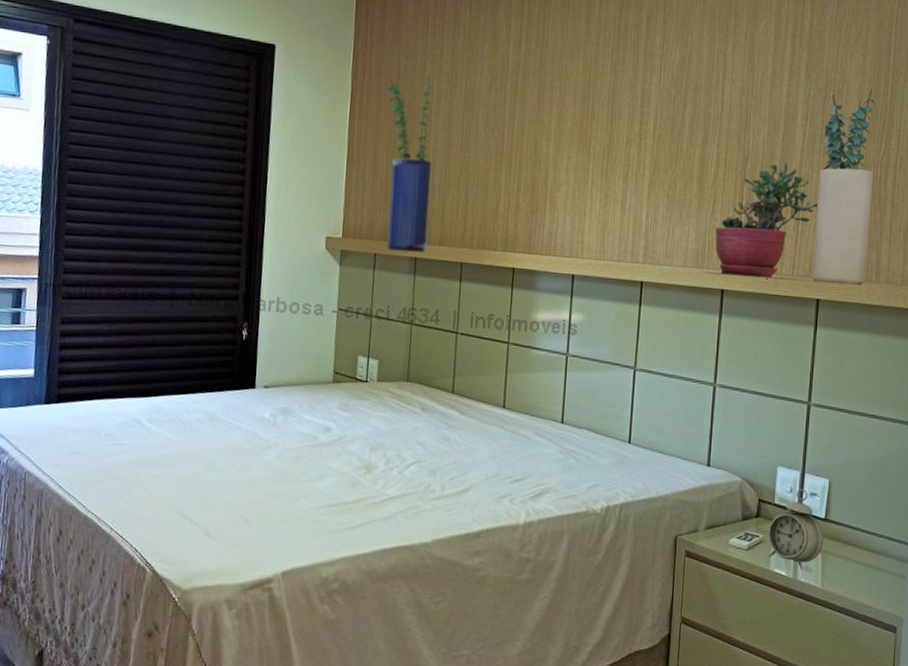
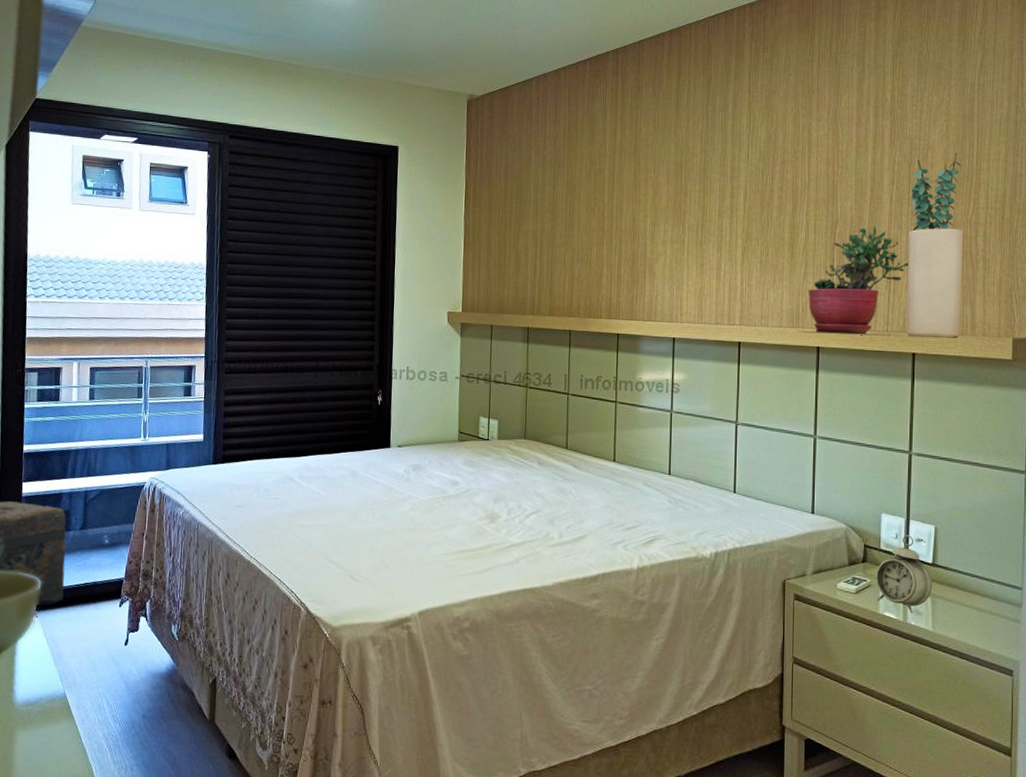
vase: present [387,76,434,253] -> none [497,165,540,323]

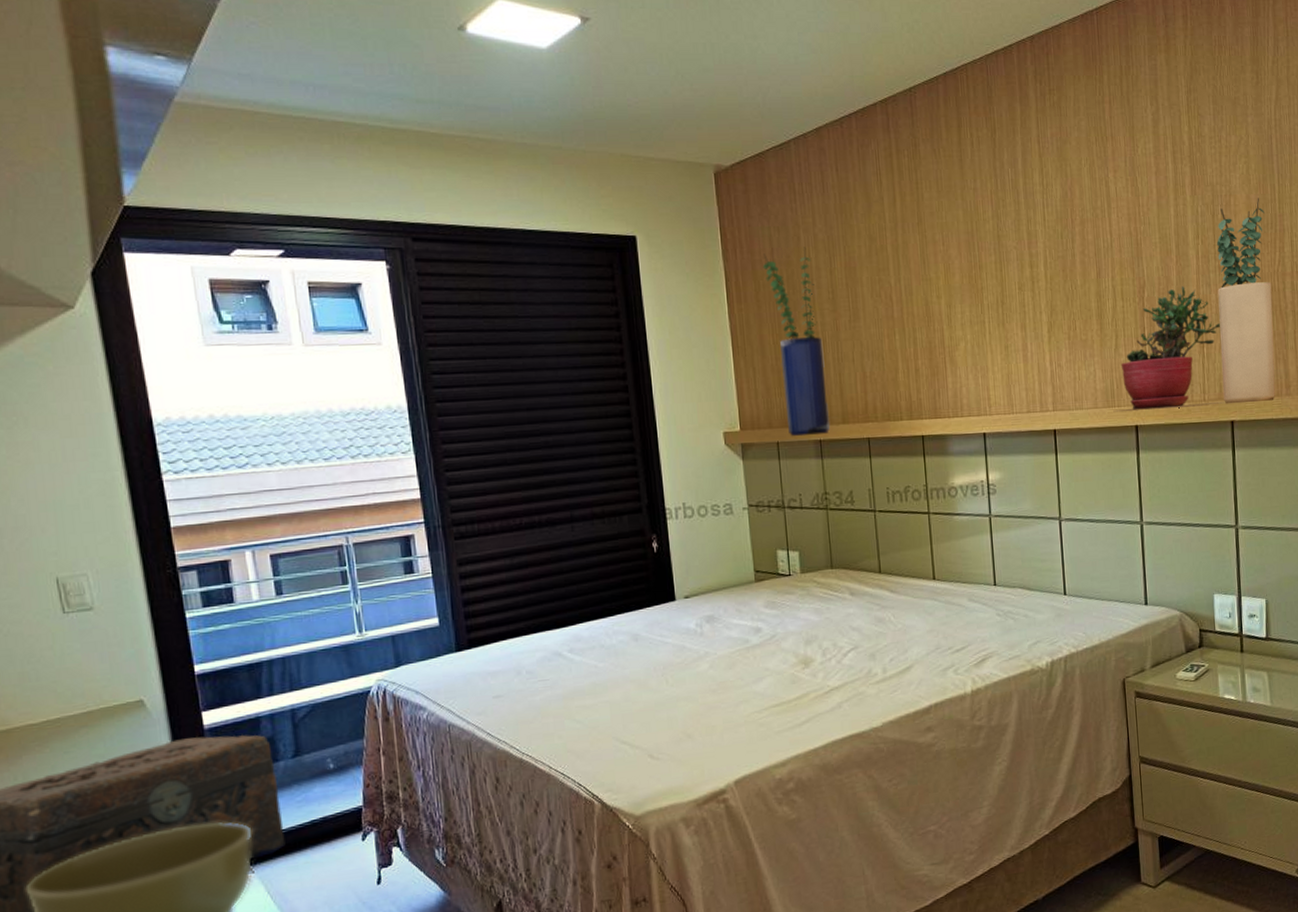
vase: none [497,165,540,323] -> present [762,247,831,437]
alarm clock: present [875,535,933,614] -> none [1212,612,1268,692]

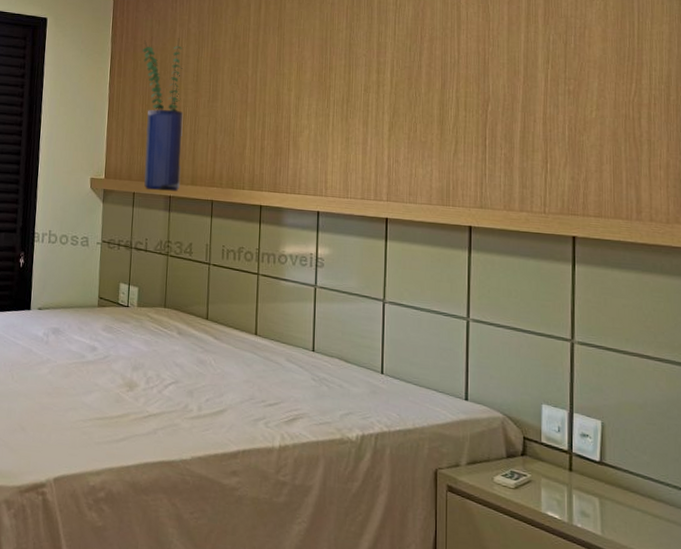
succulent plant: present [1113,285,1225,413] -> none [447,104,567,218]
vase: present [1217,198,1276,404] -> none [565,32,626,223]

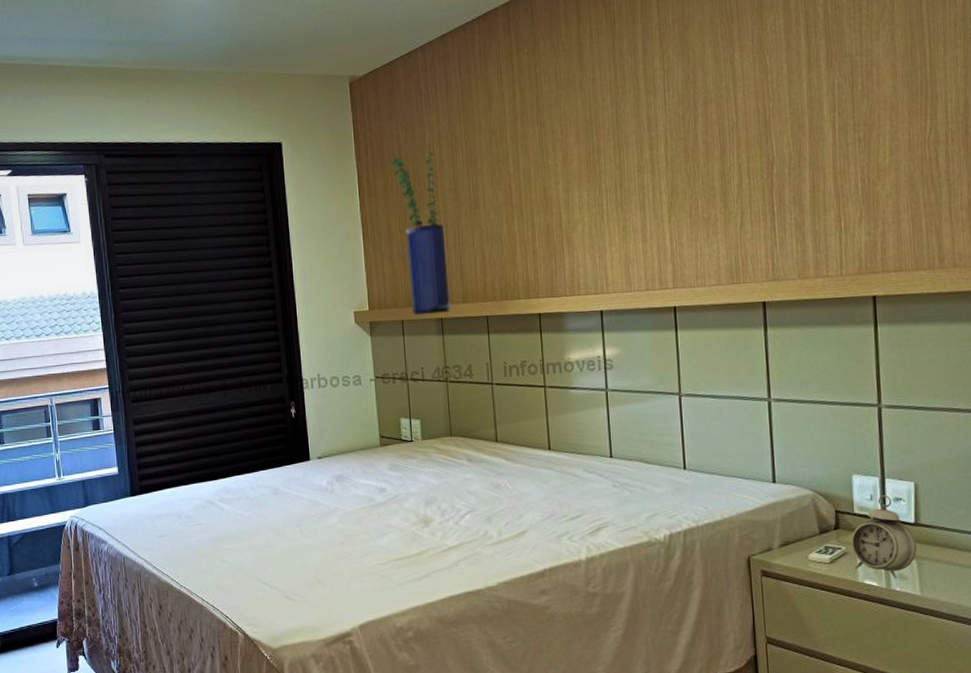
alarm clock: none [536,429,601,515] -> present [851,495,917,579]

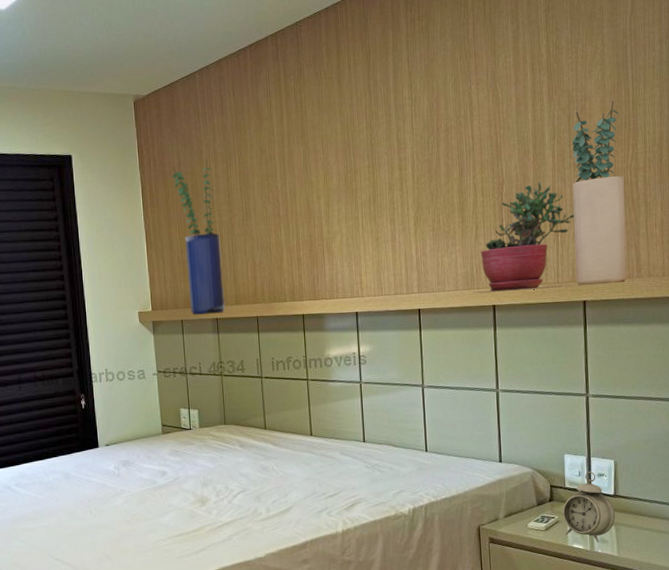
succulent plant: none [738,159,866,289] -> present [473,181,578,294]
vase: none [856,65,927,279] -> present [572,101,627,286]

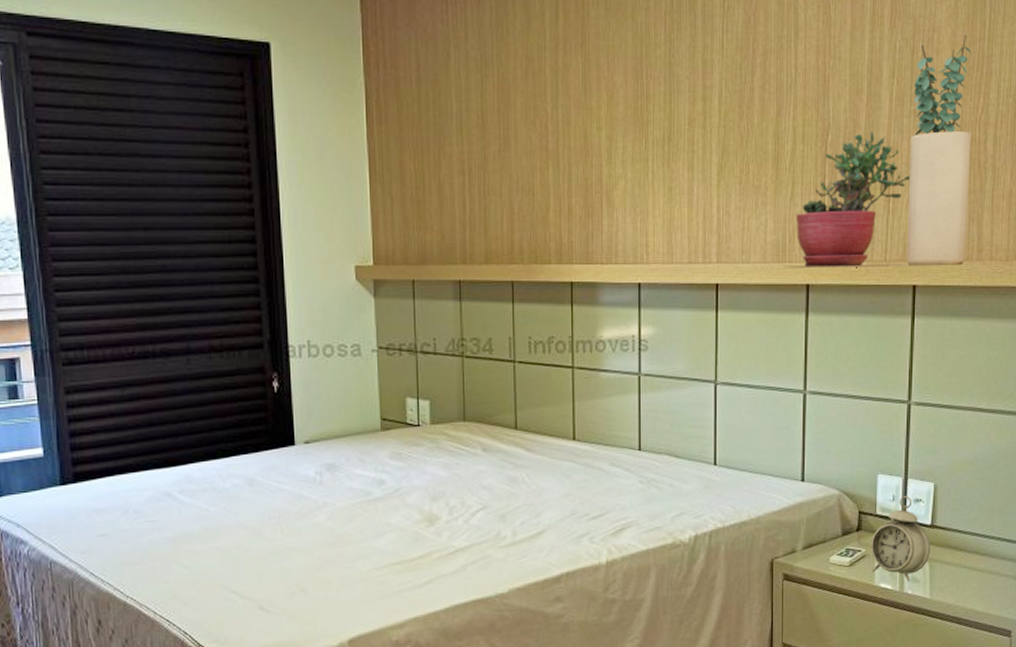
vase: present [171,159,226,316] -> none [406,64,472,276]

